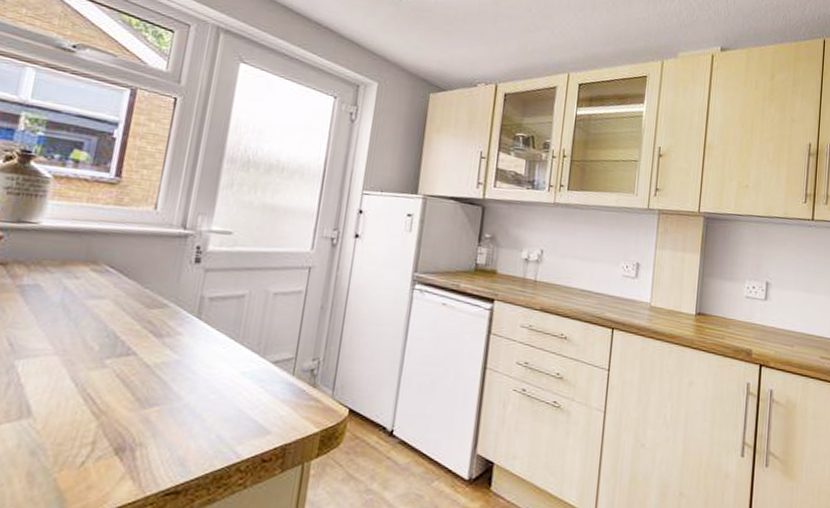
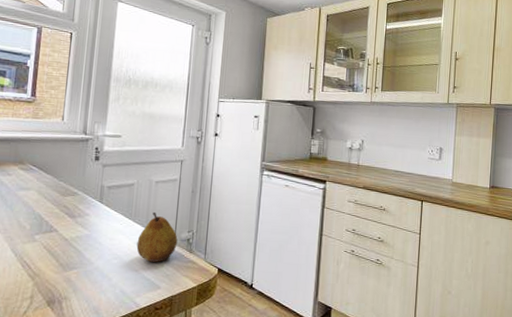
fruit: none [242,332,299,399] -> present [136,211,178,262]

